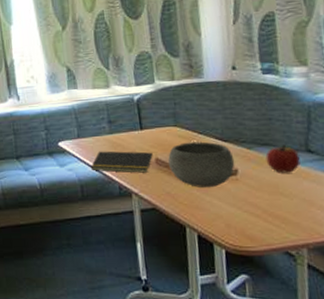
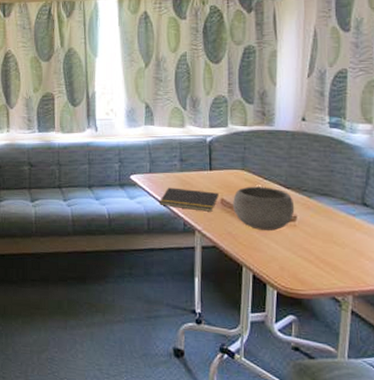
apple: present [265,145,300,173] -> none [324,196,355,224]

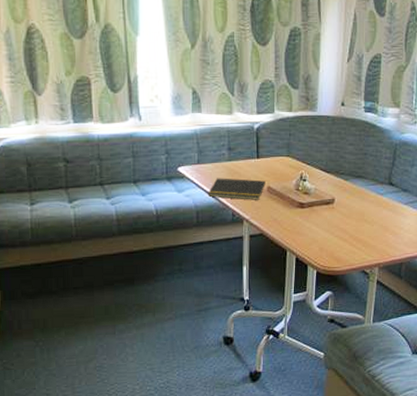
bowl: present [232,186,295,231] -> none [278,172,333,215]

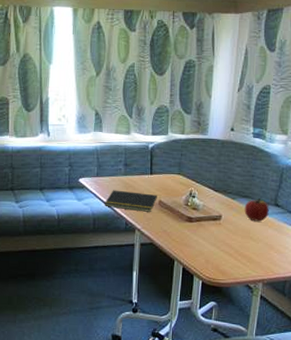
apple: none [358,178,383,203] -> present [244,198,269,222]

